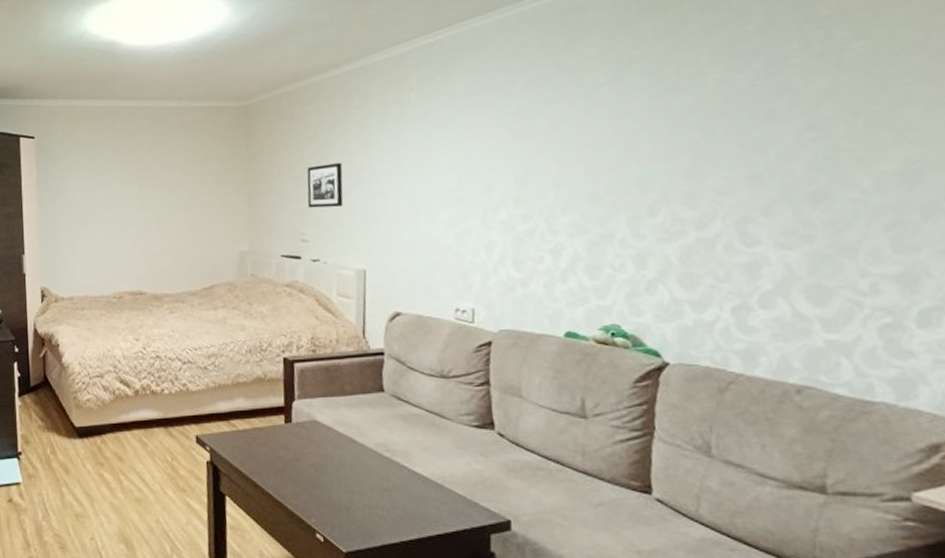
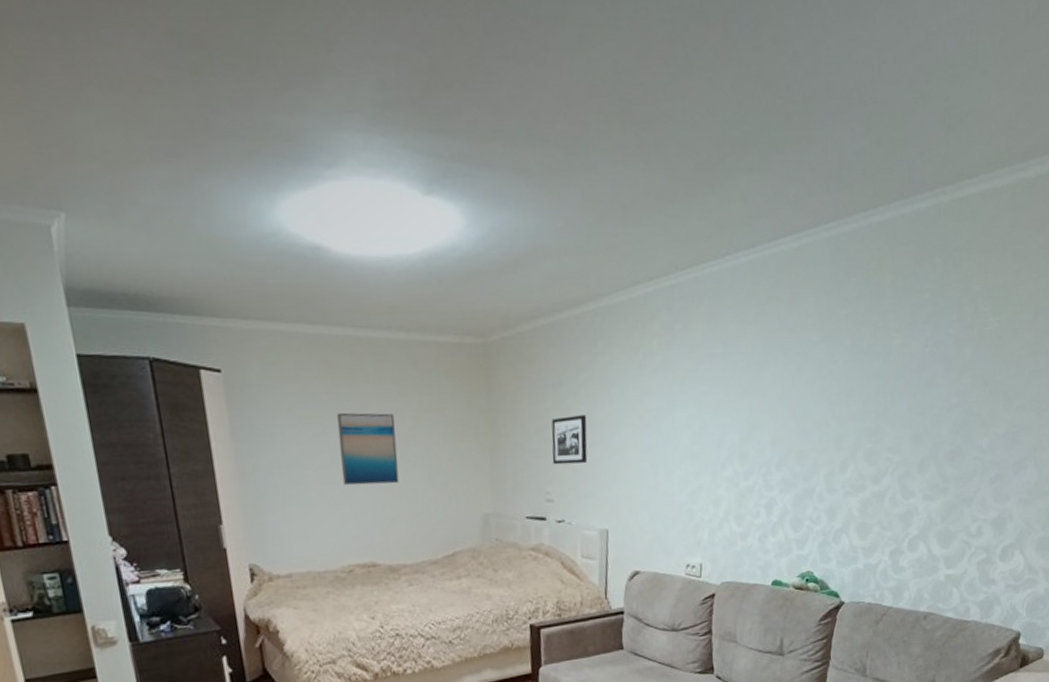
wall art: none [118,166,166,225] -> present [337,412,399,485]

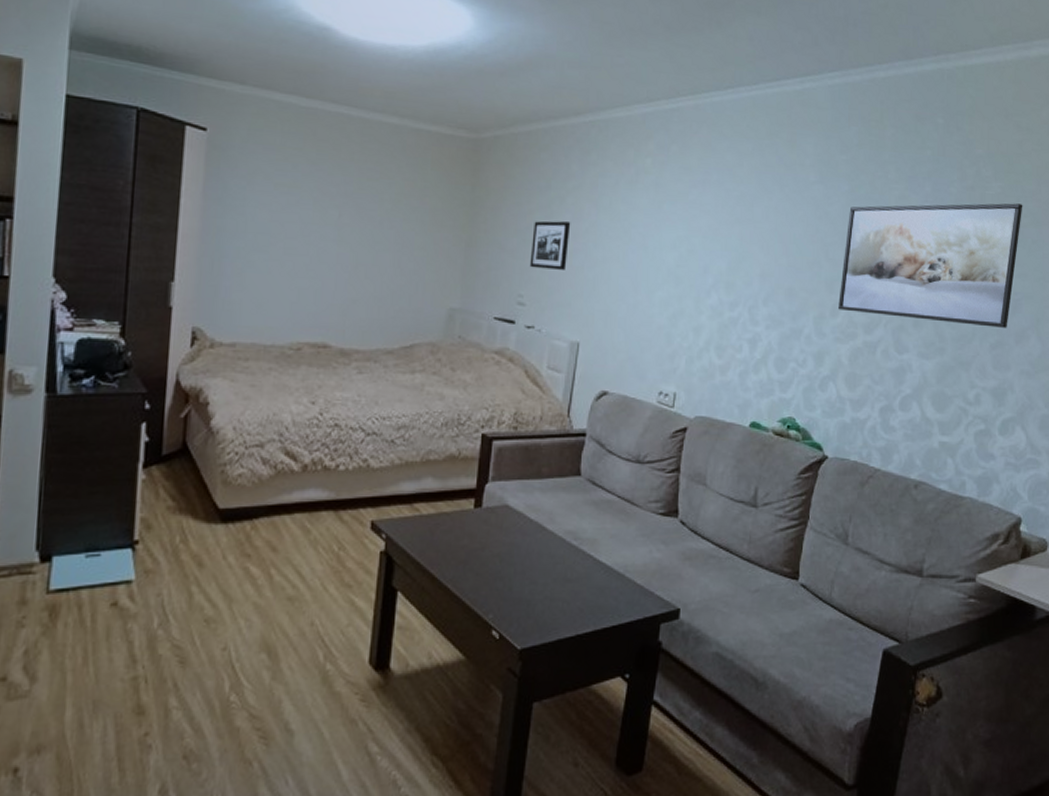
wall art: present [337,412,399,485] -> none [308,185,374,265]
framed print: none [847,336,1021,466] -> present [838,203,1023,328]

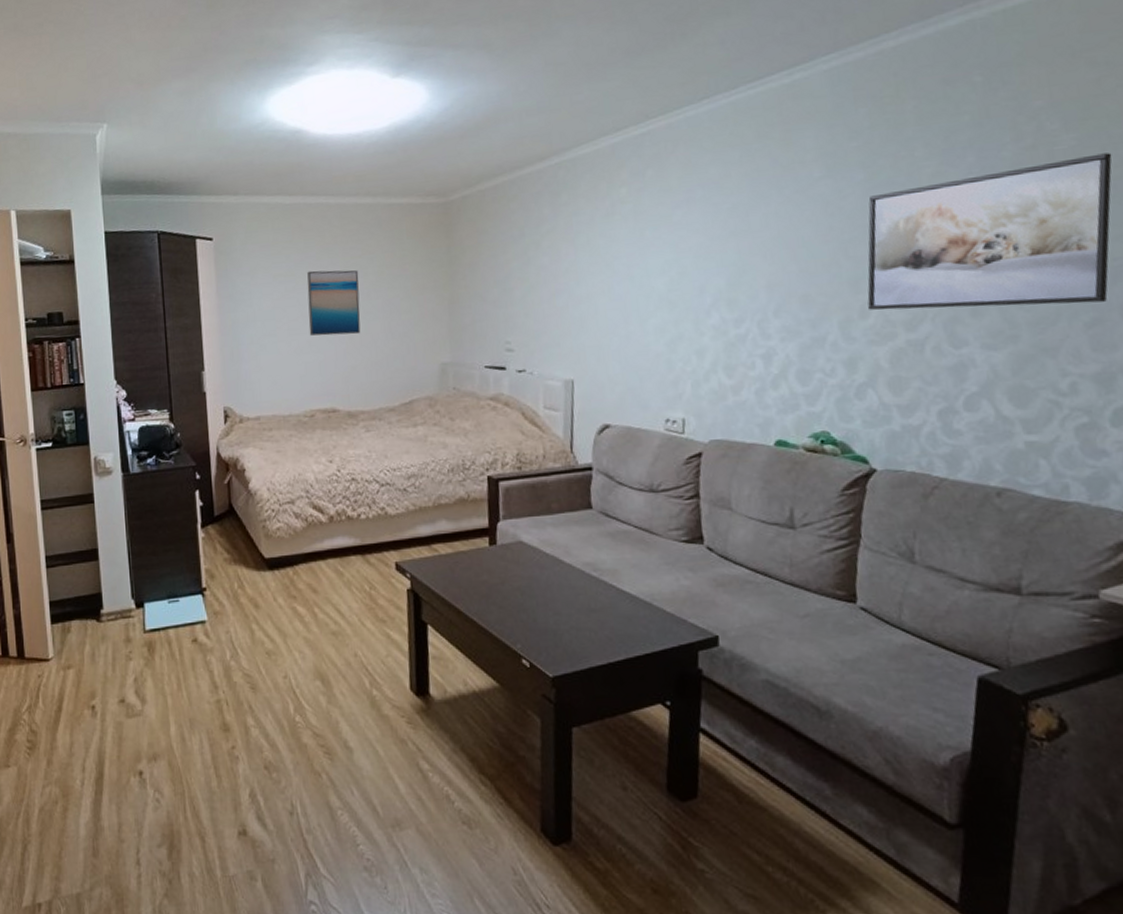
wall art: none [308,185,374,265] -> present [307,270,361,336]
picture frame: present [529,221,571,270] -> none [512,265,551,315]

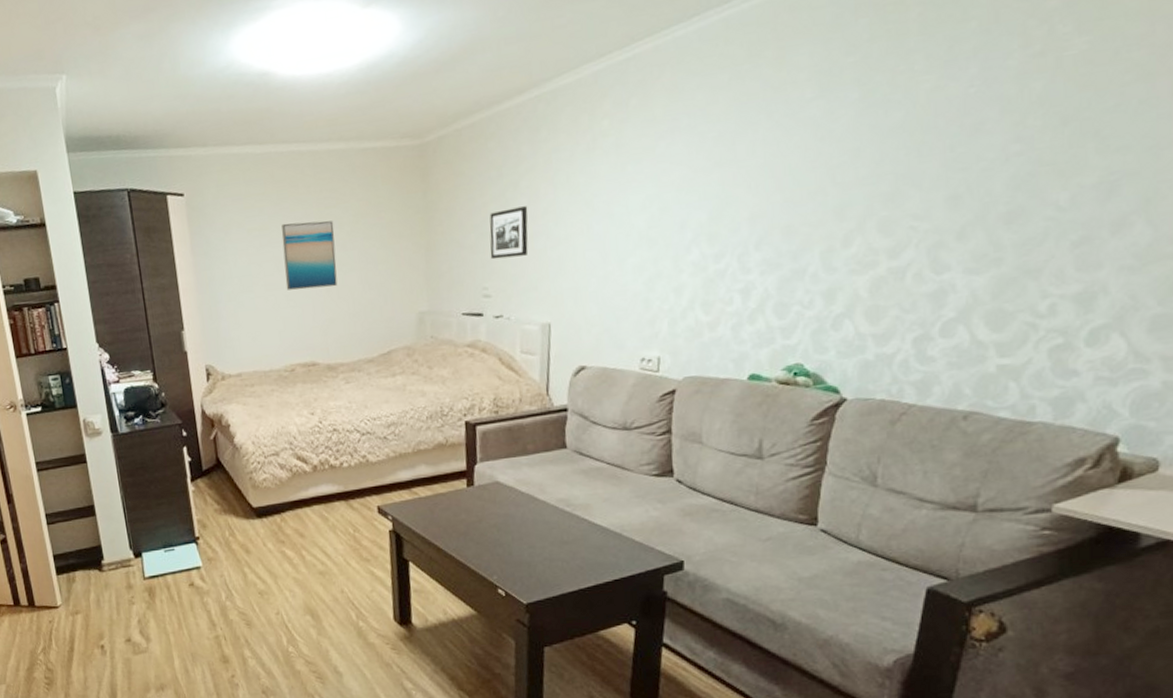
picture frame: none [512,265,551,315] -> present [489,206,529,260]
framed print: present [867,153,1112,310] -> none [852,56,1125,239]

